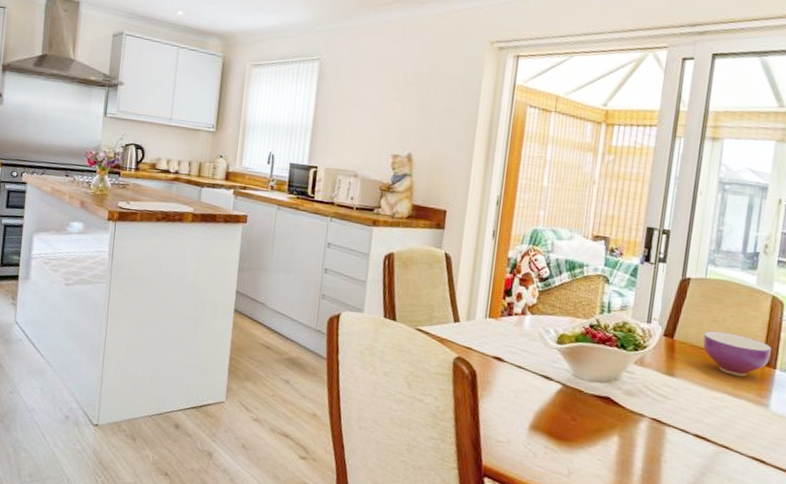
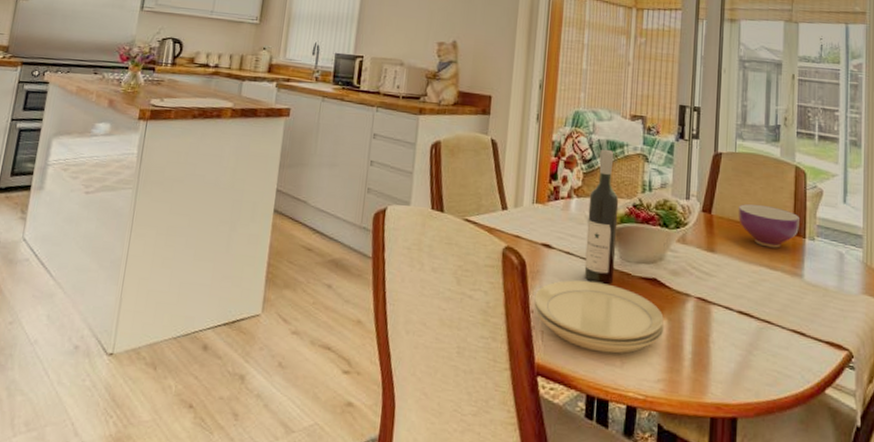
plate: none [483,392,615,464] -> present [534,280,664,354]
bottle: none [535,268,575,400] -> present [584,149,619,285]

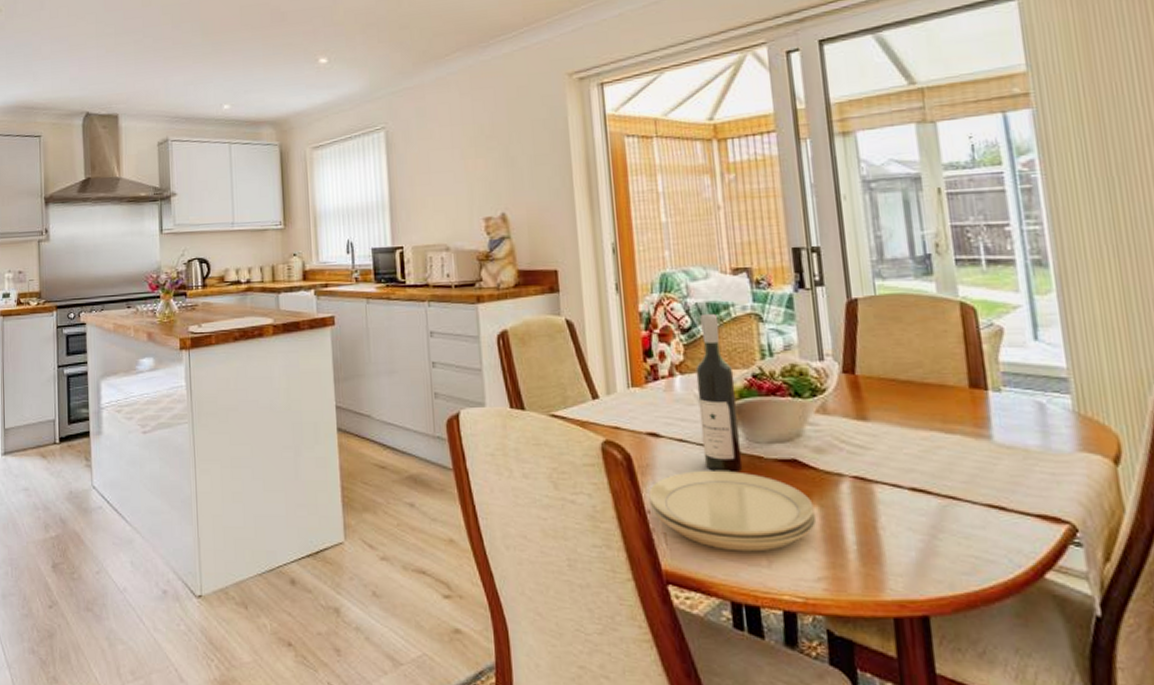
bowl: present [738,203,799,248] -> none [889,355,977,407]

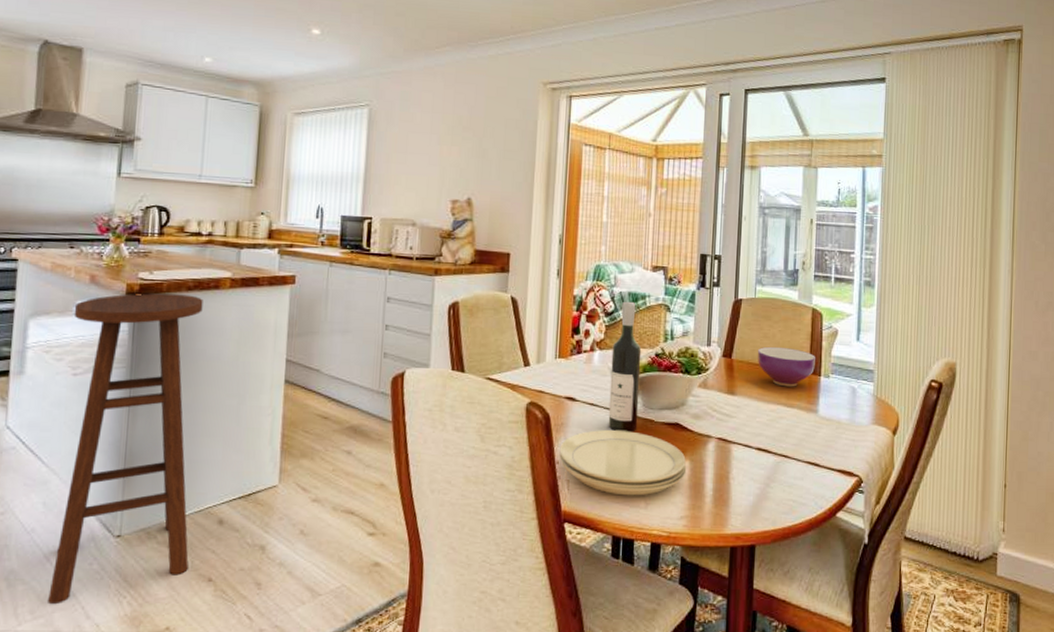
bar stool: none [137,345,267,666] -> present [48,293,203,605]
bowl: none [889,355,977,407] -> present [757,346,815,387]

